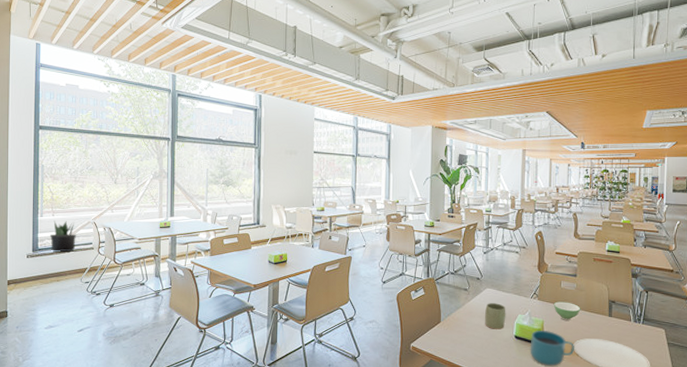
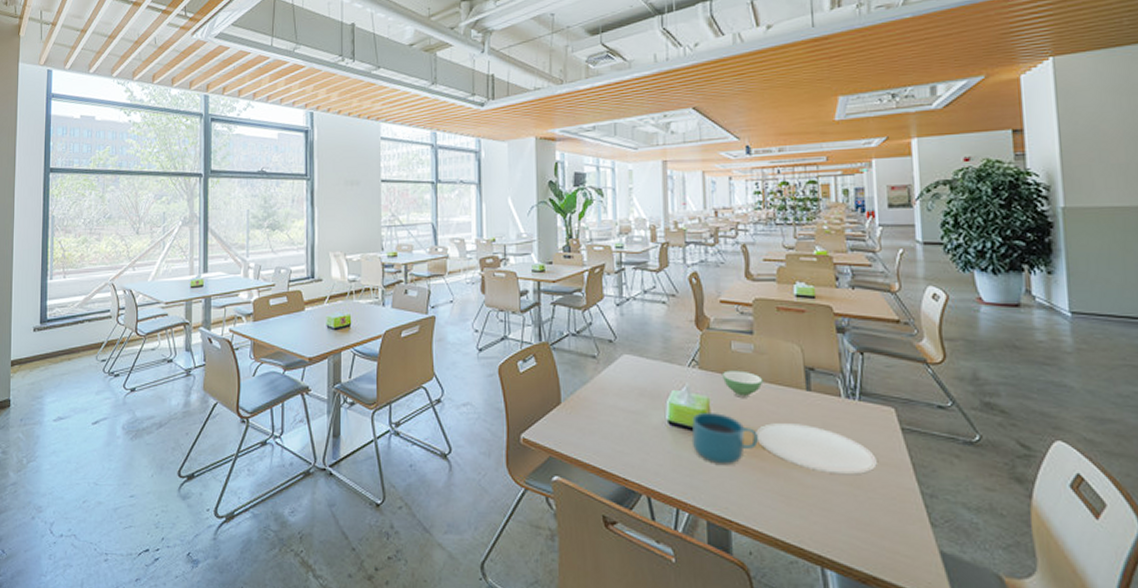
planter: present [50,220,77,252] -> none [61,283,92,322]
mug: present [484,303,506,330] -> none [622,375,654,412]

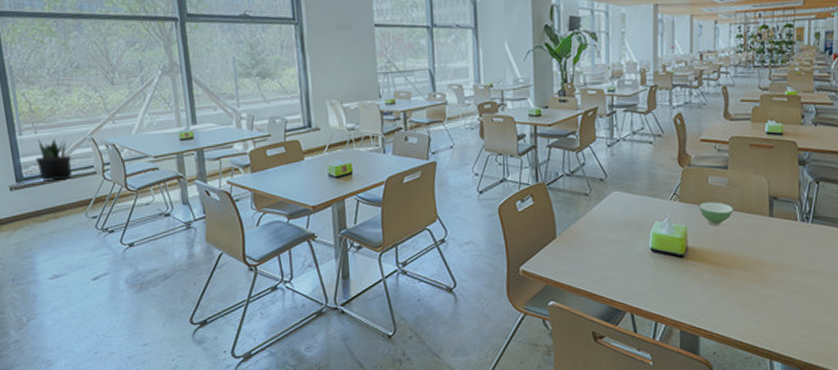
planter: none [61,283,92,322] -> present [36,139,72,180]
cup: present [691,413,758,464] -> none [670,239,726,283]
plate: present [756,423,877,475] -> none [725,245,821,286]

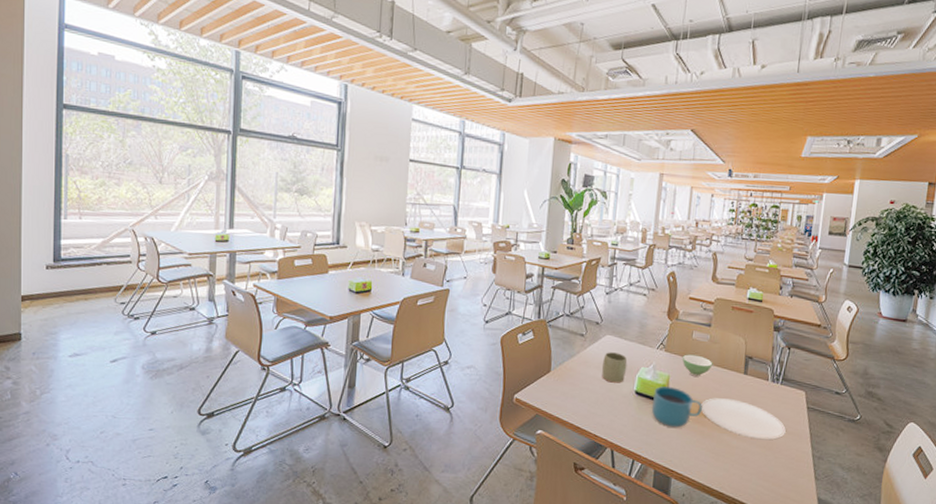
planter: present [36,139,72,180] -> none [76,225,111,265]
mug: none [611,209,639,242] -> present [601,352,628,383]
cup: none [670,239,726,283] -> present [651,386,702,428]
plate: none [725,245,821,286] -> present [701,398,786,441]

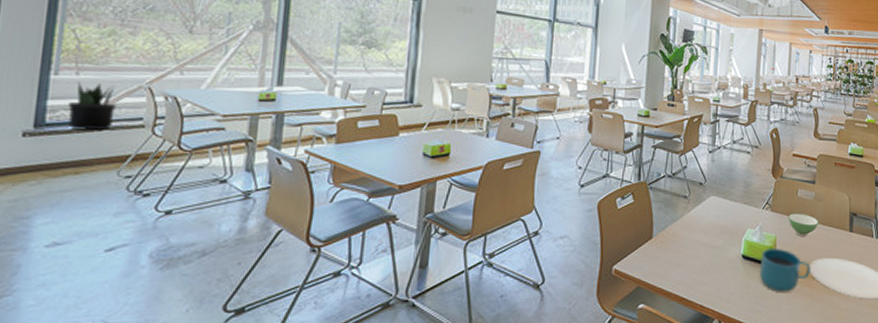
planter: none [76,225,111,265] -> present [68,82,118,130]
mug: present [601,352,628,383] -> none [706,214,733,247]

